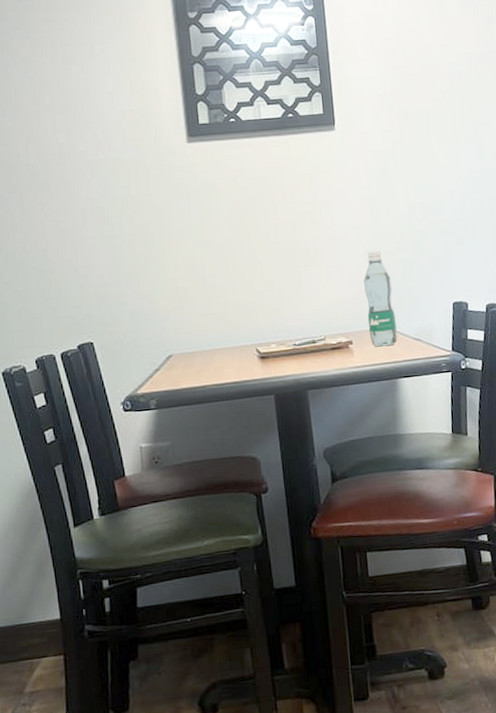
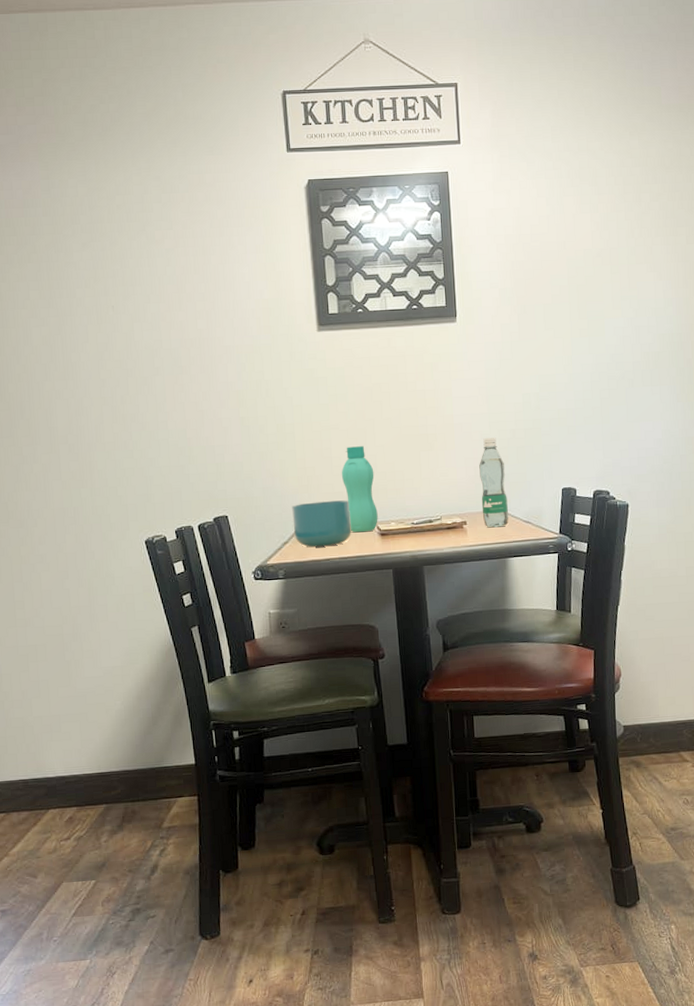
cup: none [163,322,229,374] -> present [292,500,351,547]
bottle: none [216,263,257,357] -> present [341,446,378,533]

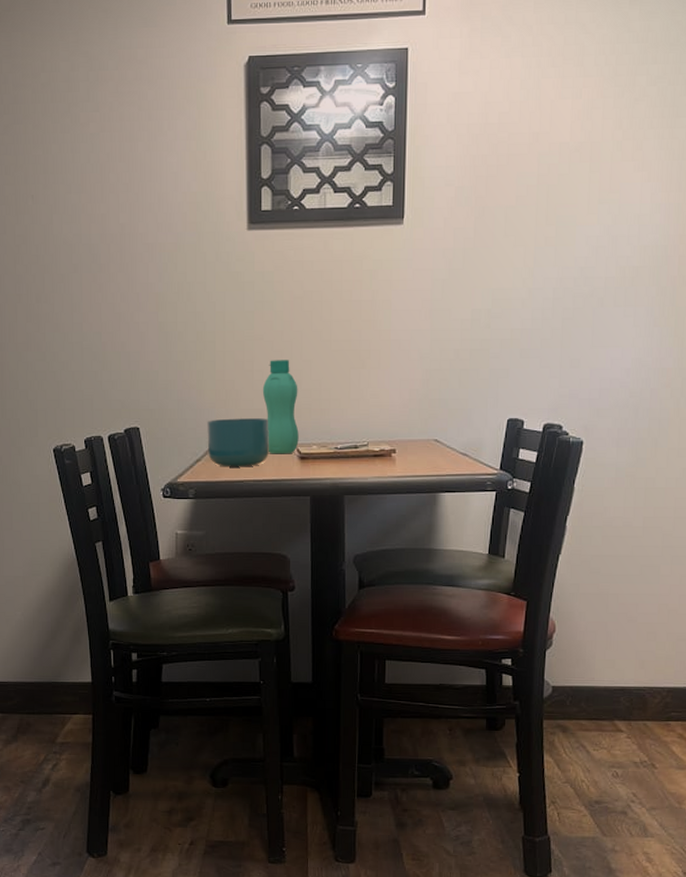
bottle: present [479,437,509,528] -> none [414,358,445,458]

